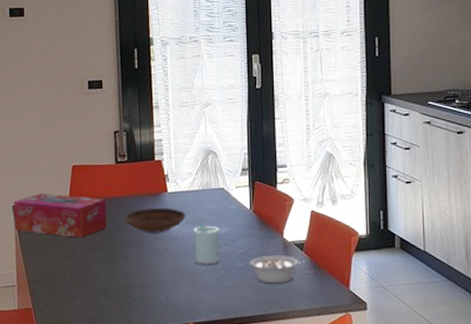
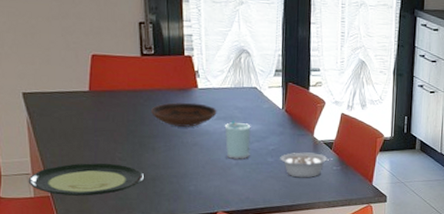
tissue box: present [13,193,107,238] -> none [23,81,133,129]
plate: none [13,272,117,308] -> present [28,162,144,196]

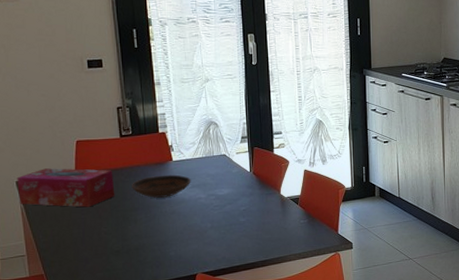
tissue box: none [23,81,133,129] -> present [17,168,115,207]
plate: present [28,162,144,196] -> none [23,238,128,273]
cup: present [224,120,251,159] -> none [198,187,224,223]
legume: present [280,152,334,178] -> none [251,209,301,234]

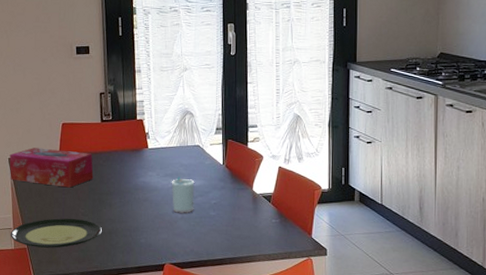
plate: none [23,238,128,273] -> present [10,218,102,248]
bowl: present [132,174,191,198] -> none [109,161,165,184]
cup: none [198,187,224,223] -> present [171,177,195,213]

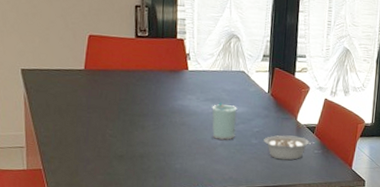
tissue box: present [9,148,94,188] -> none [22,59,125,107]
plate: present [10,218,102,248] -> none [22,138,132,170]
legume: none [221,205,273,231] -> present [264,135,316,161]

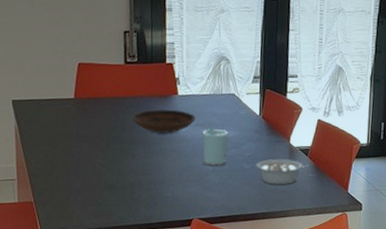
bowl: none [143,83,206,108] -> present [132,109,196,134]

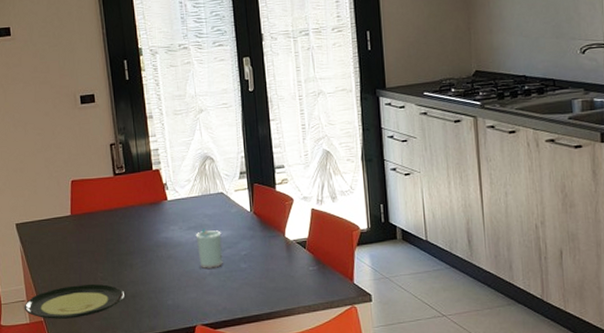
plate: none [13,169,123,202] -> present [24,283,124,319]
bowl: present [132,109,196,134] -> none [127,215,187,241]
legume: present [256,159,309,185] -> none [253,254,309,283]

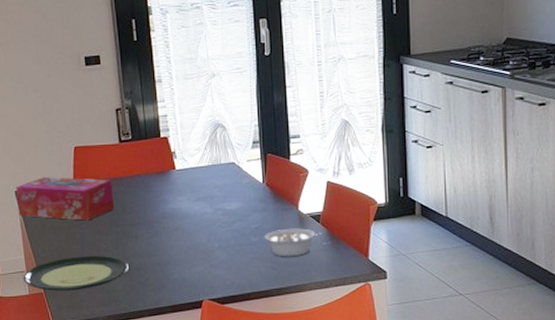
tissue box: none [16,209,110,251] -> present [16,177,115,221]
cup: present [195,228,223,269] -> none [204,200,233,241]
legume: none [253,254,309,283] -> present [264,228,323,257]

